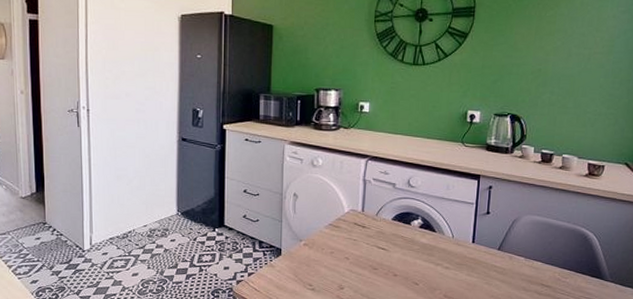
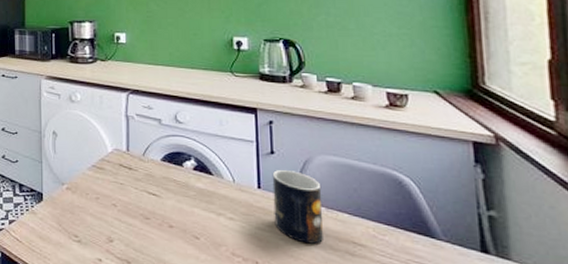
mug: none [482,228,524,286] -> present [272,170,323,244]

